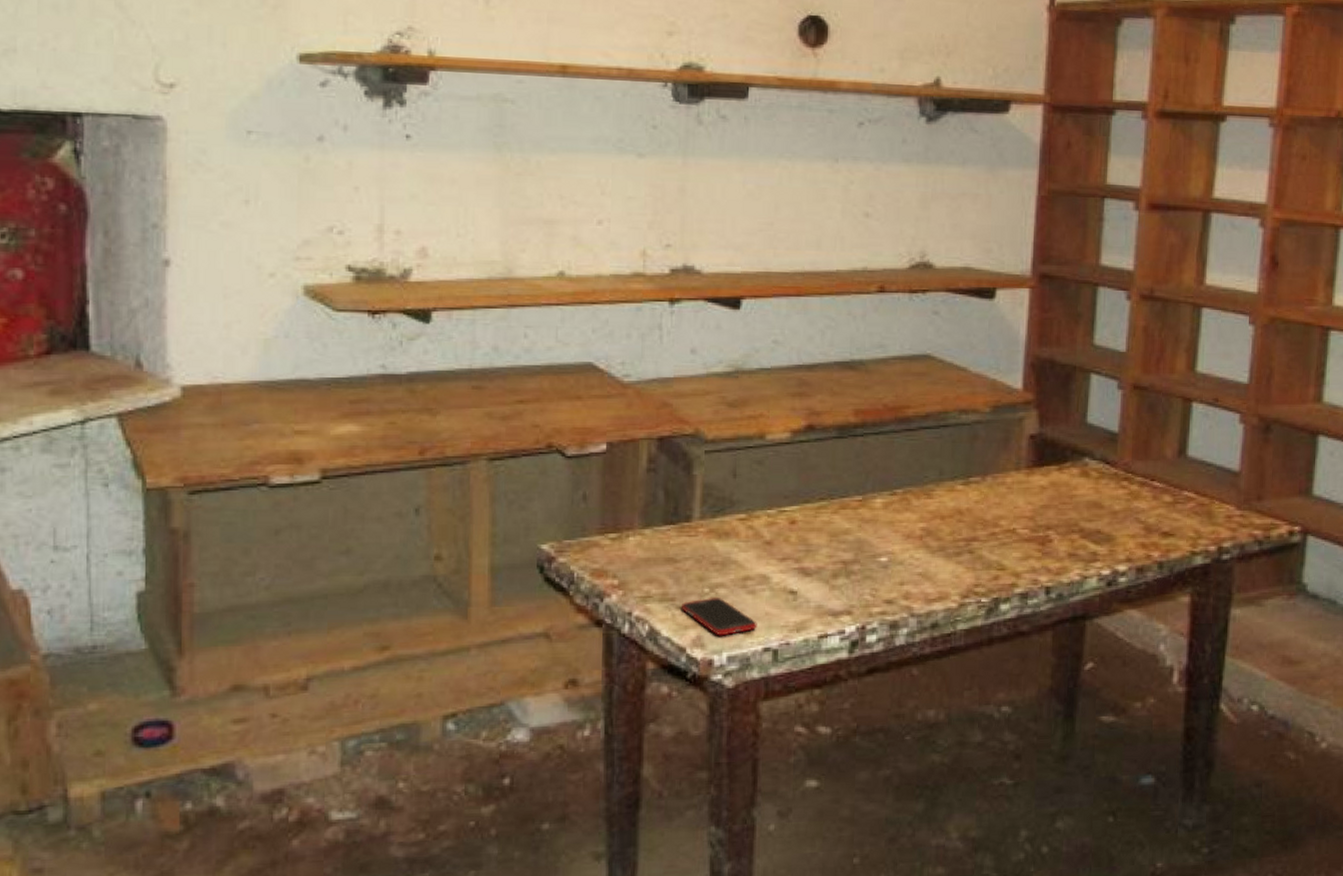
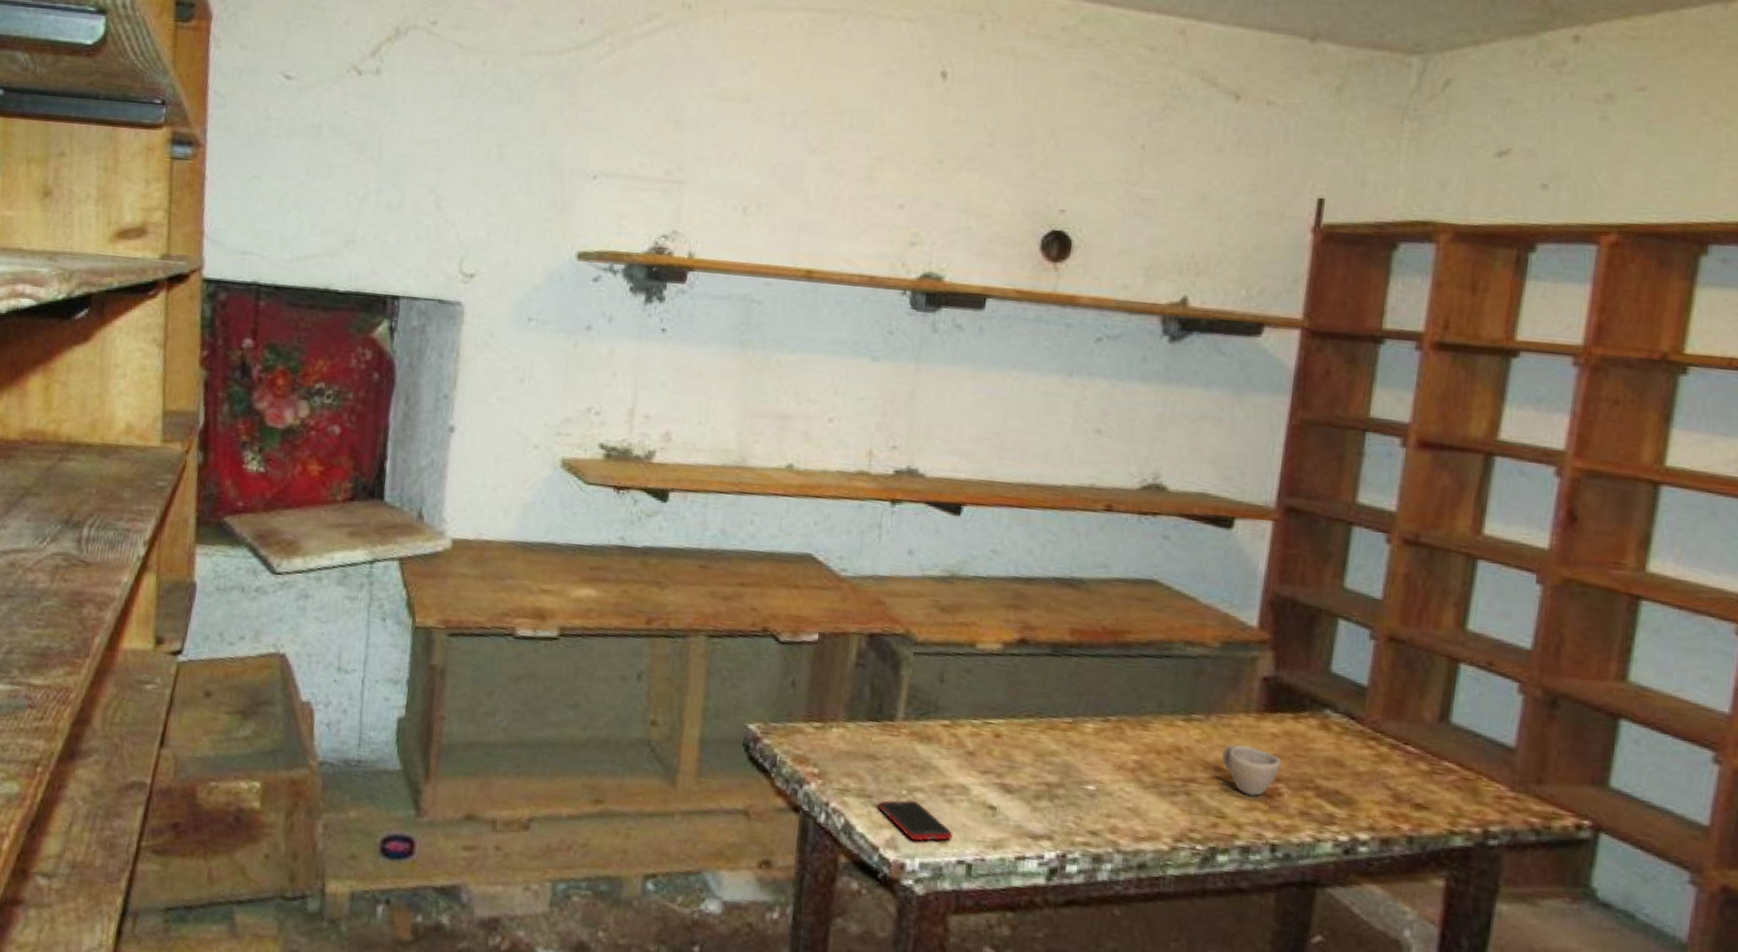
cup: none [999,501,1050,547] -> present [1222,744,1281,797]

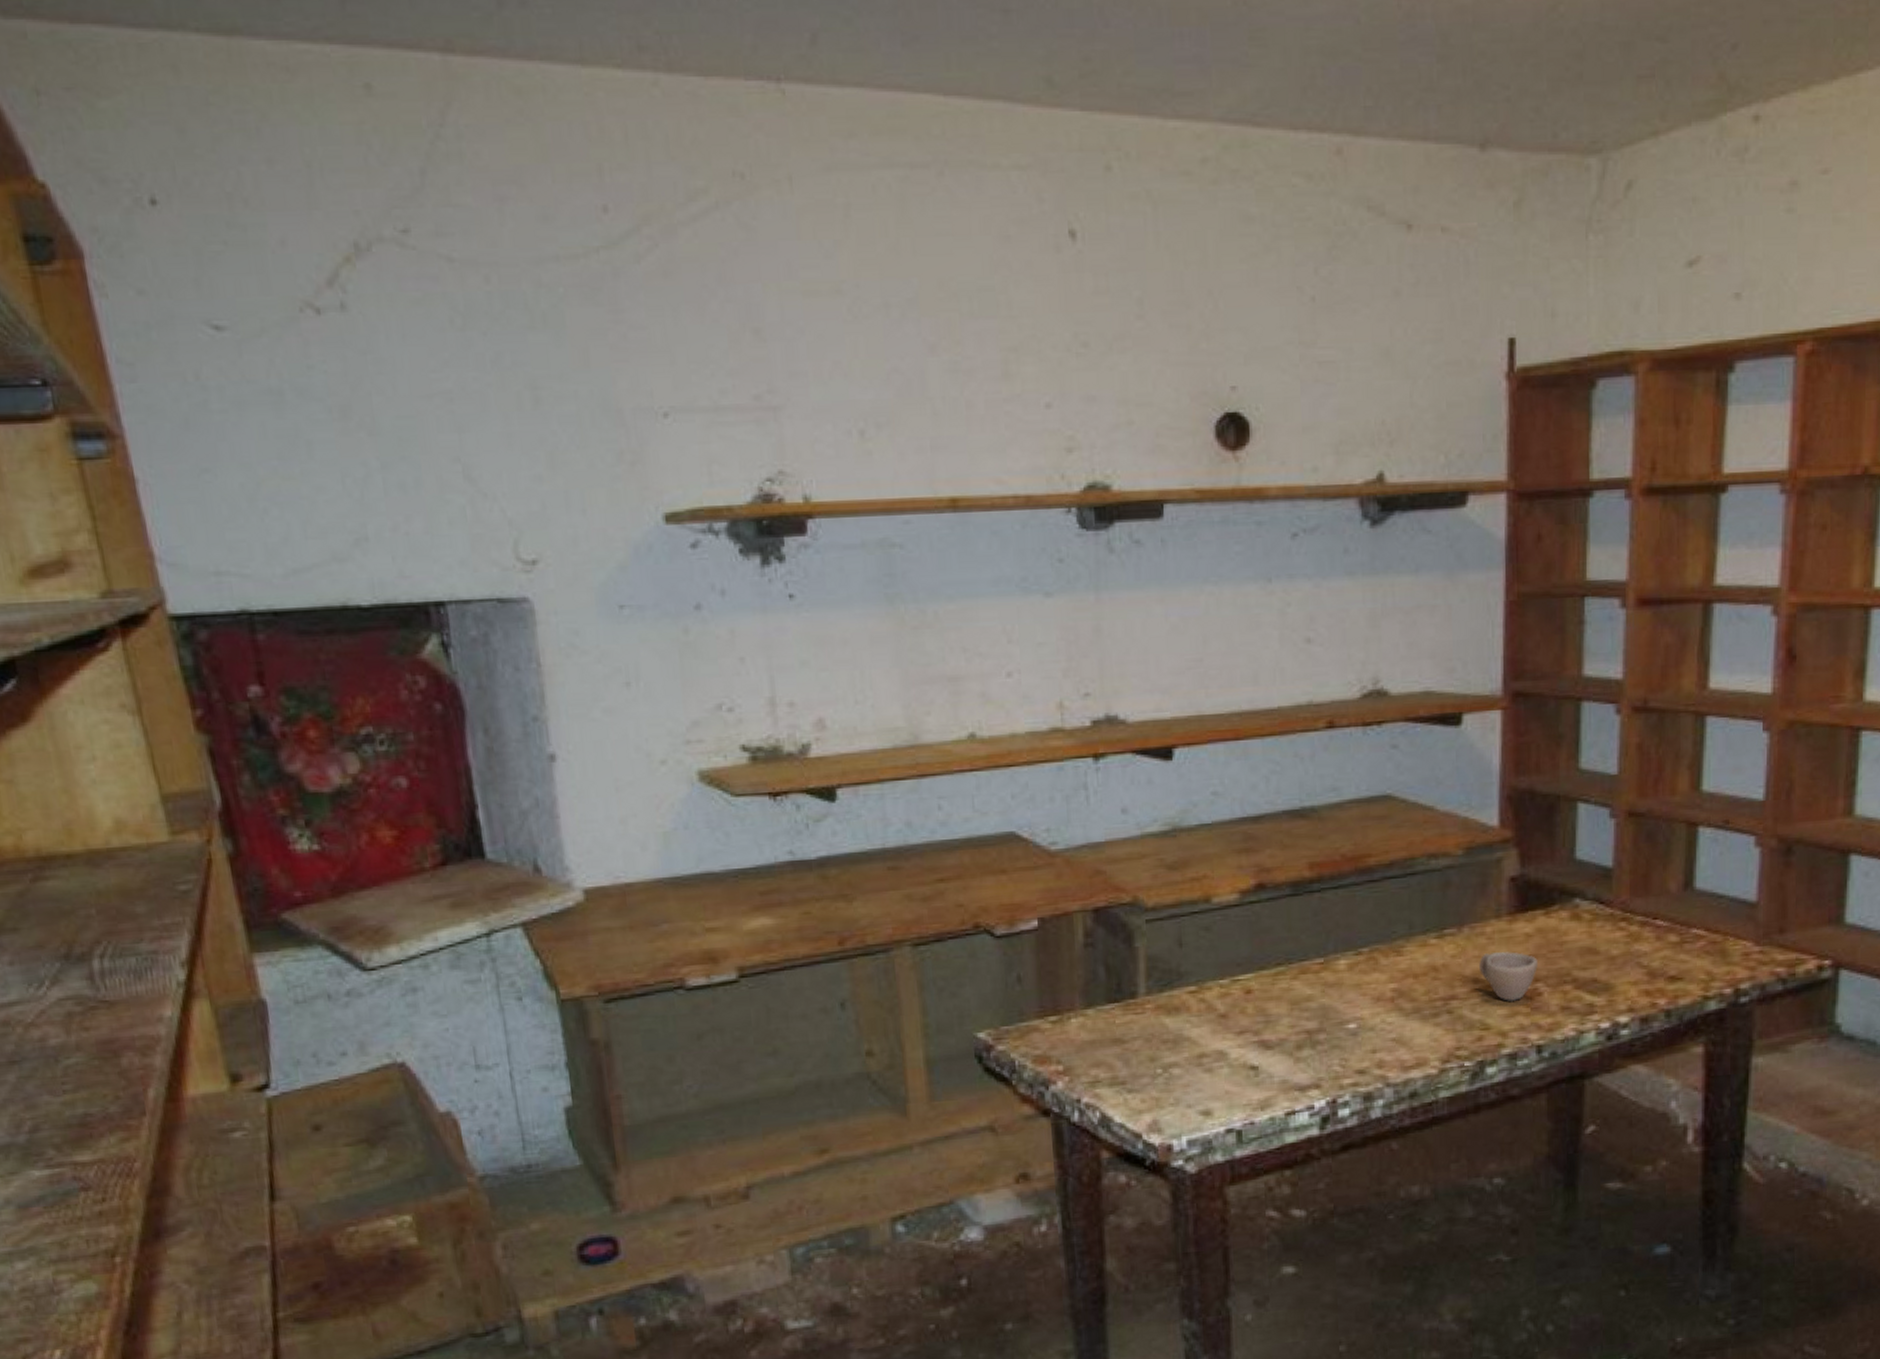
cell phone: present [878,799,953,841] -> none [1134,1077,1218,1119]

